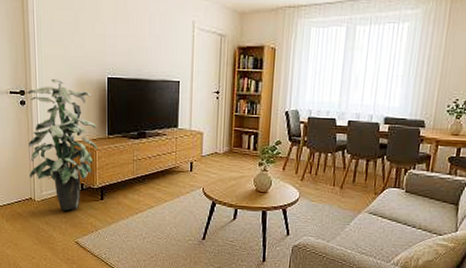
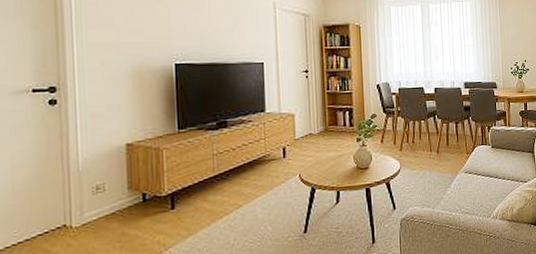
indoor plant: present [27,78,98,211] -> none [60,69,165,234]

